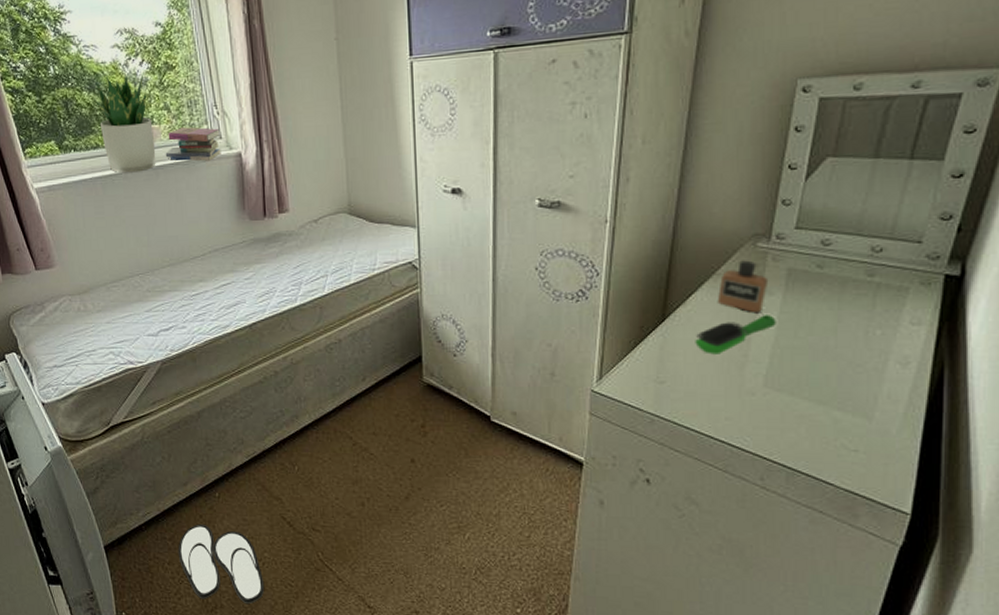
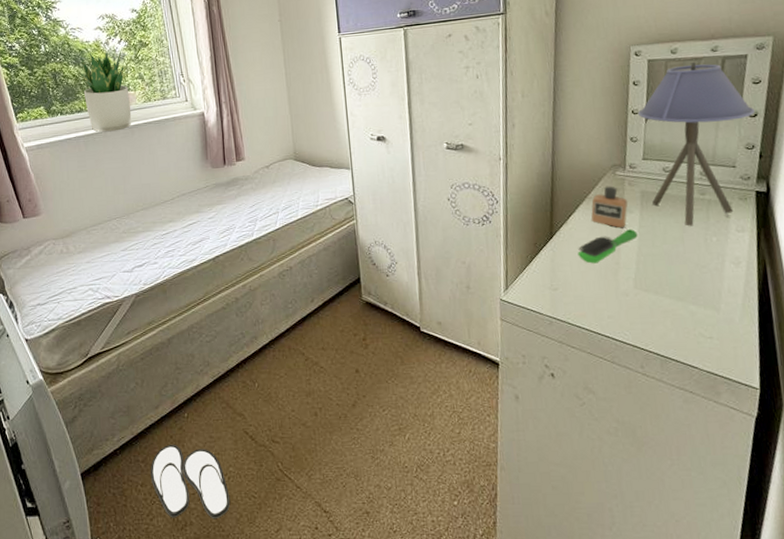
books: present [165,127,221,162] -> none [139,92,187,121]
table lamp: none [796,103,960,315] -> present [637,62,755,227]

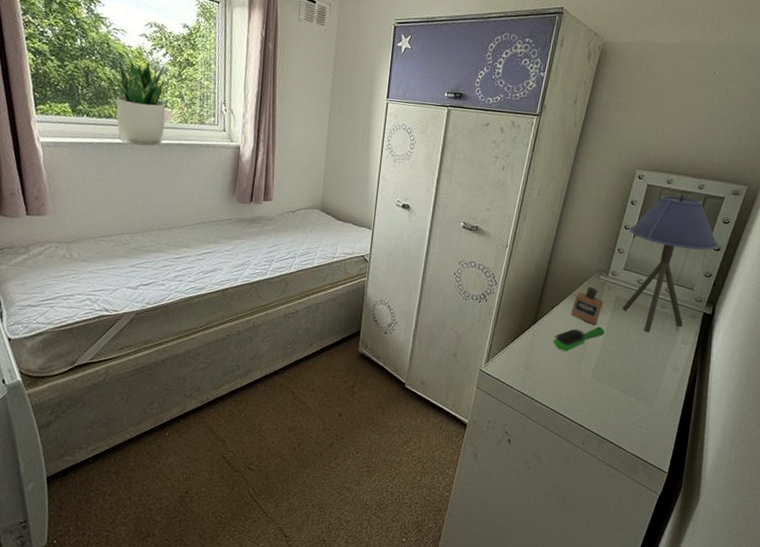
slippers: present [150,444,231,518] -> none [120,459,197,533]

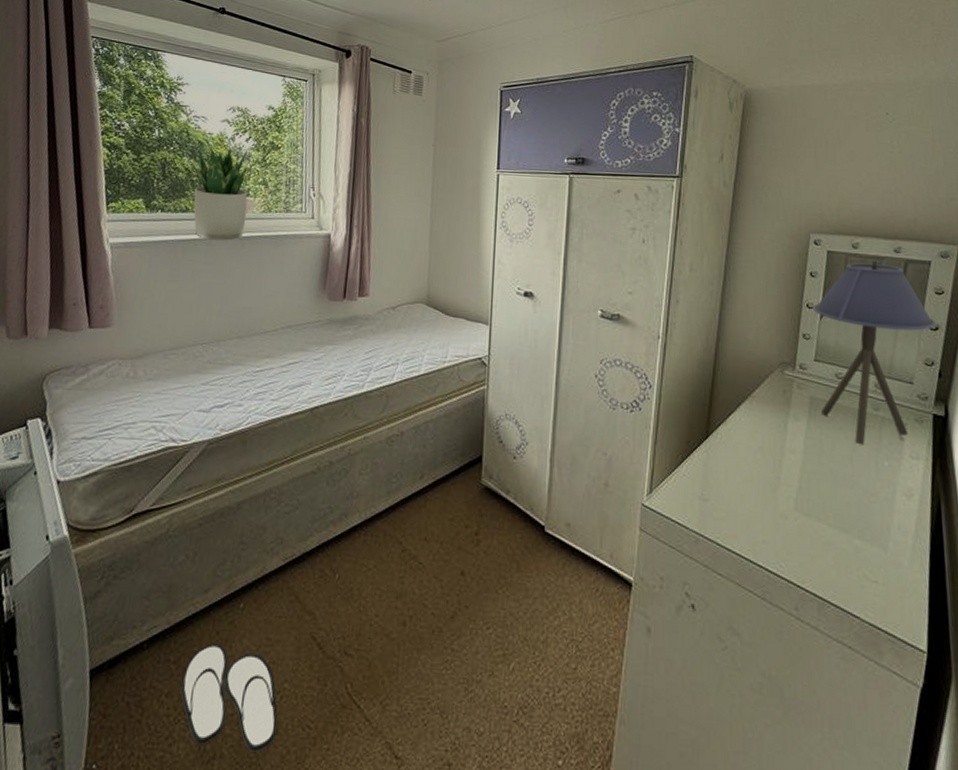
slippers: none [120,459,197,533] -> present [180,642,279,752]
hairbrush: present [553,327,605,352] -> none [734,439,803,475]
perfume: present [570,287,604,325] -> none [752,385,795,437]

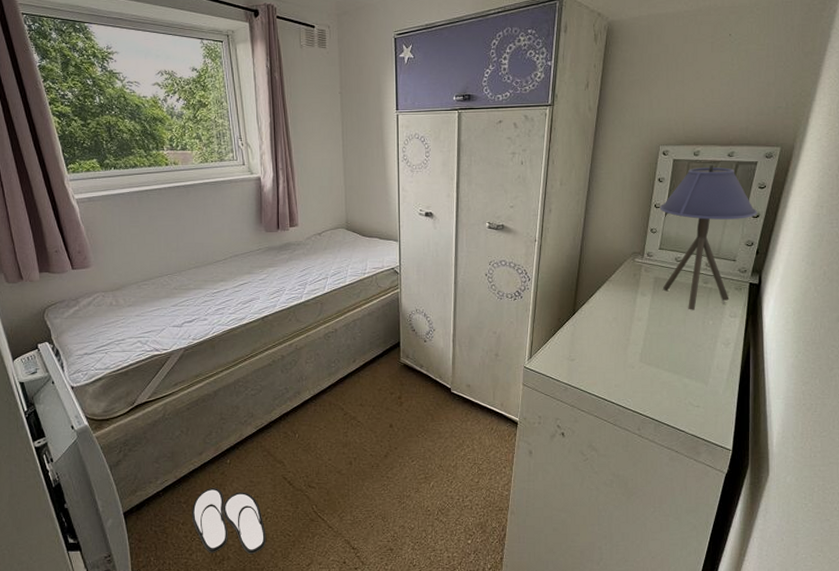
planter: present [193,146,249,241] -> none [135,106,188,189]

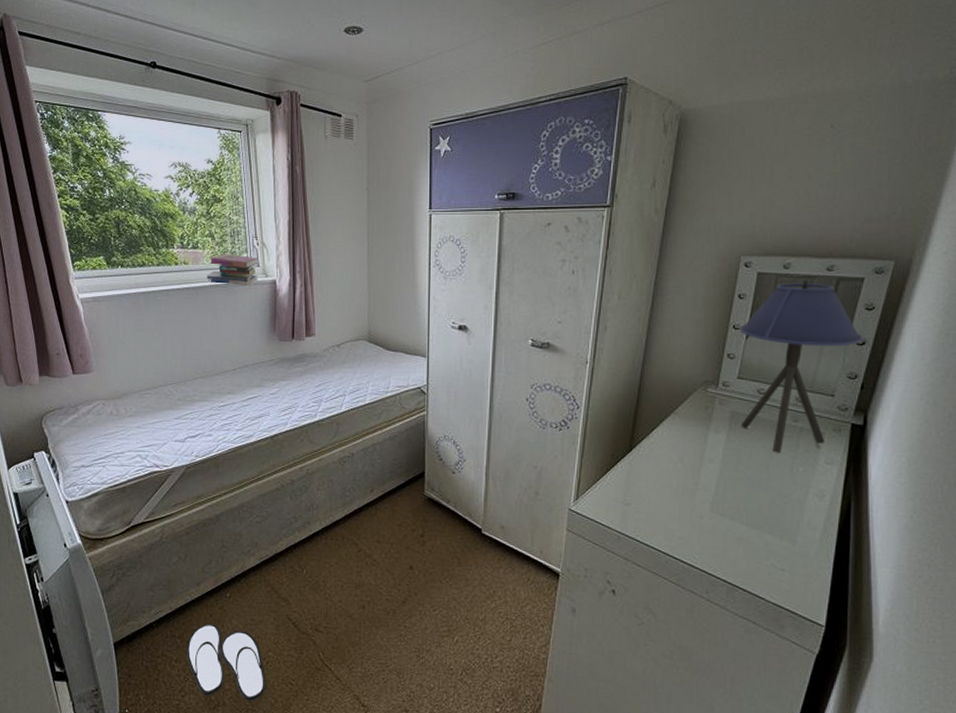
books: none [196,154,244,183] -> present [206,254,258,286]

